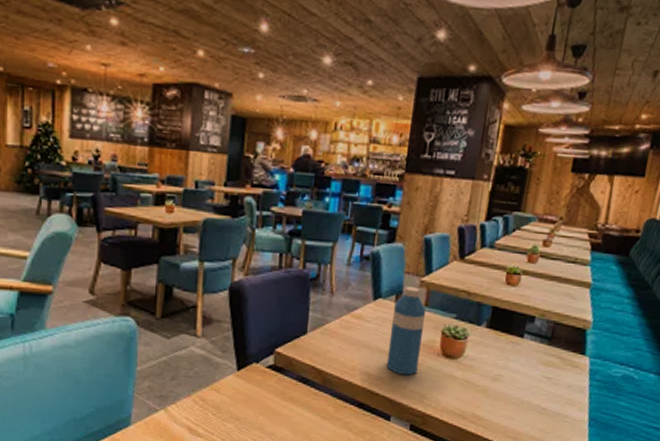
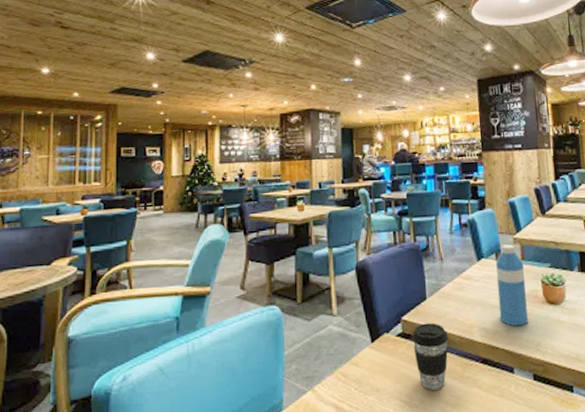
coffee cup: none [283,358,325,426] -> present [412,322,448,390]

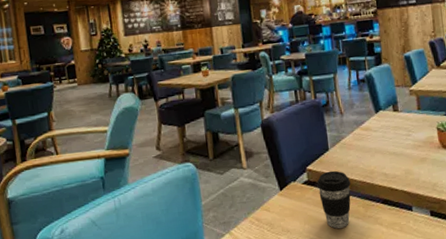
water bottle: present [496,244,528,327] -> none [393,96,425,170]

